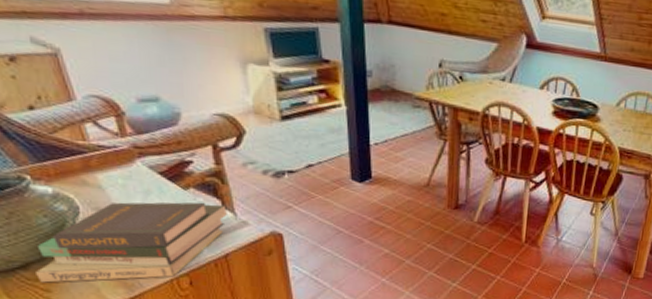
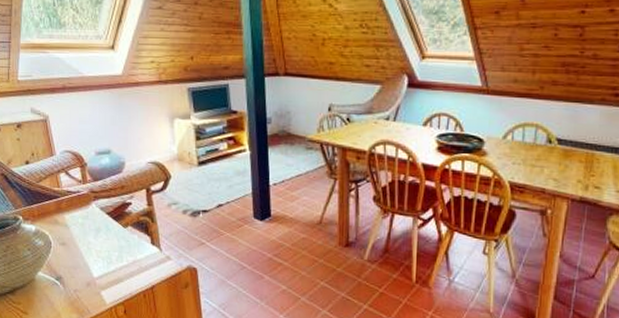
books: present [36,202,227,283] -> none [19,238,155,306]

